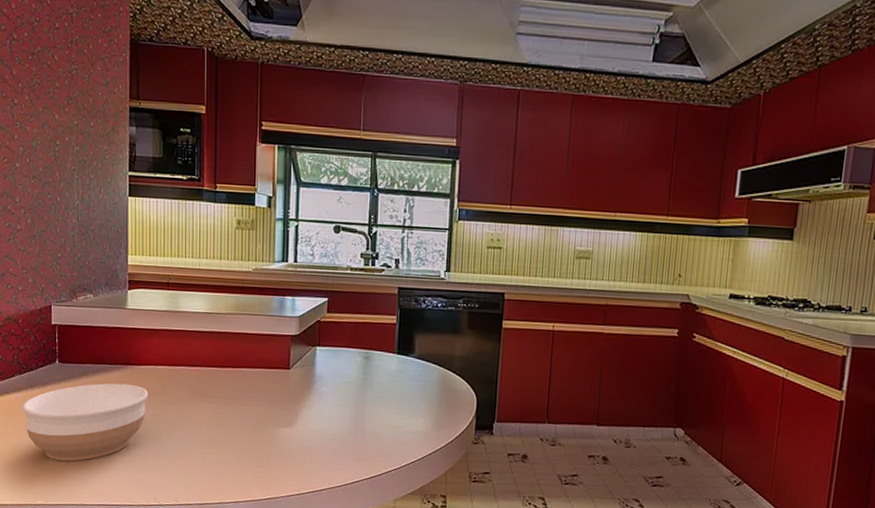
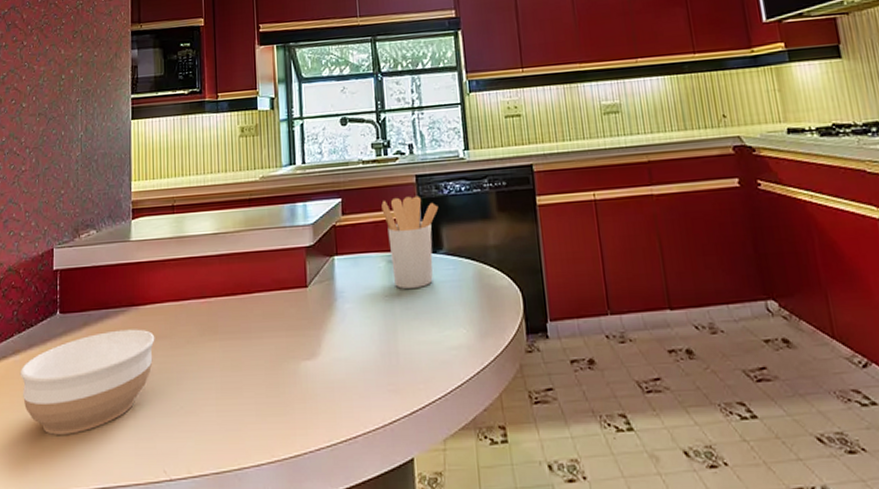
utensil holder: none [364,304,415,382] -> present [381,196,439,289]

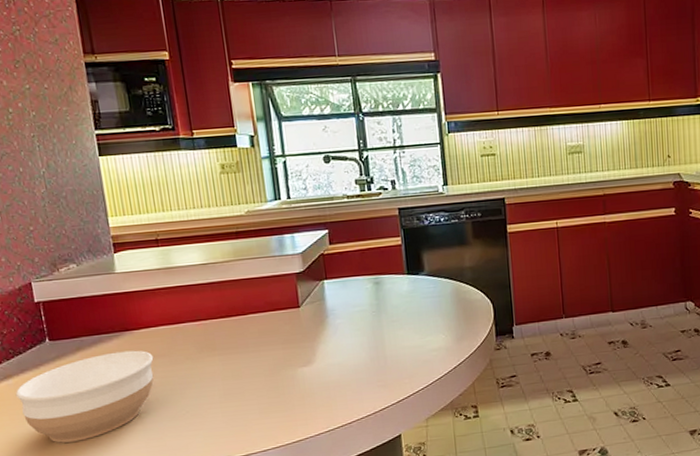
utensil holder: present [381,196,439,289] -> none [367,226,420,305]

